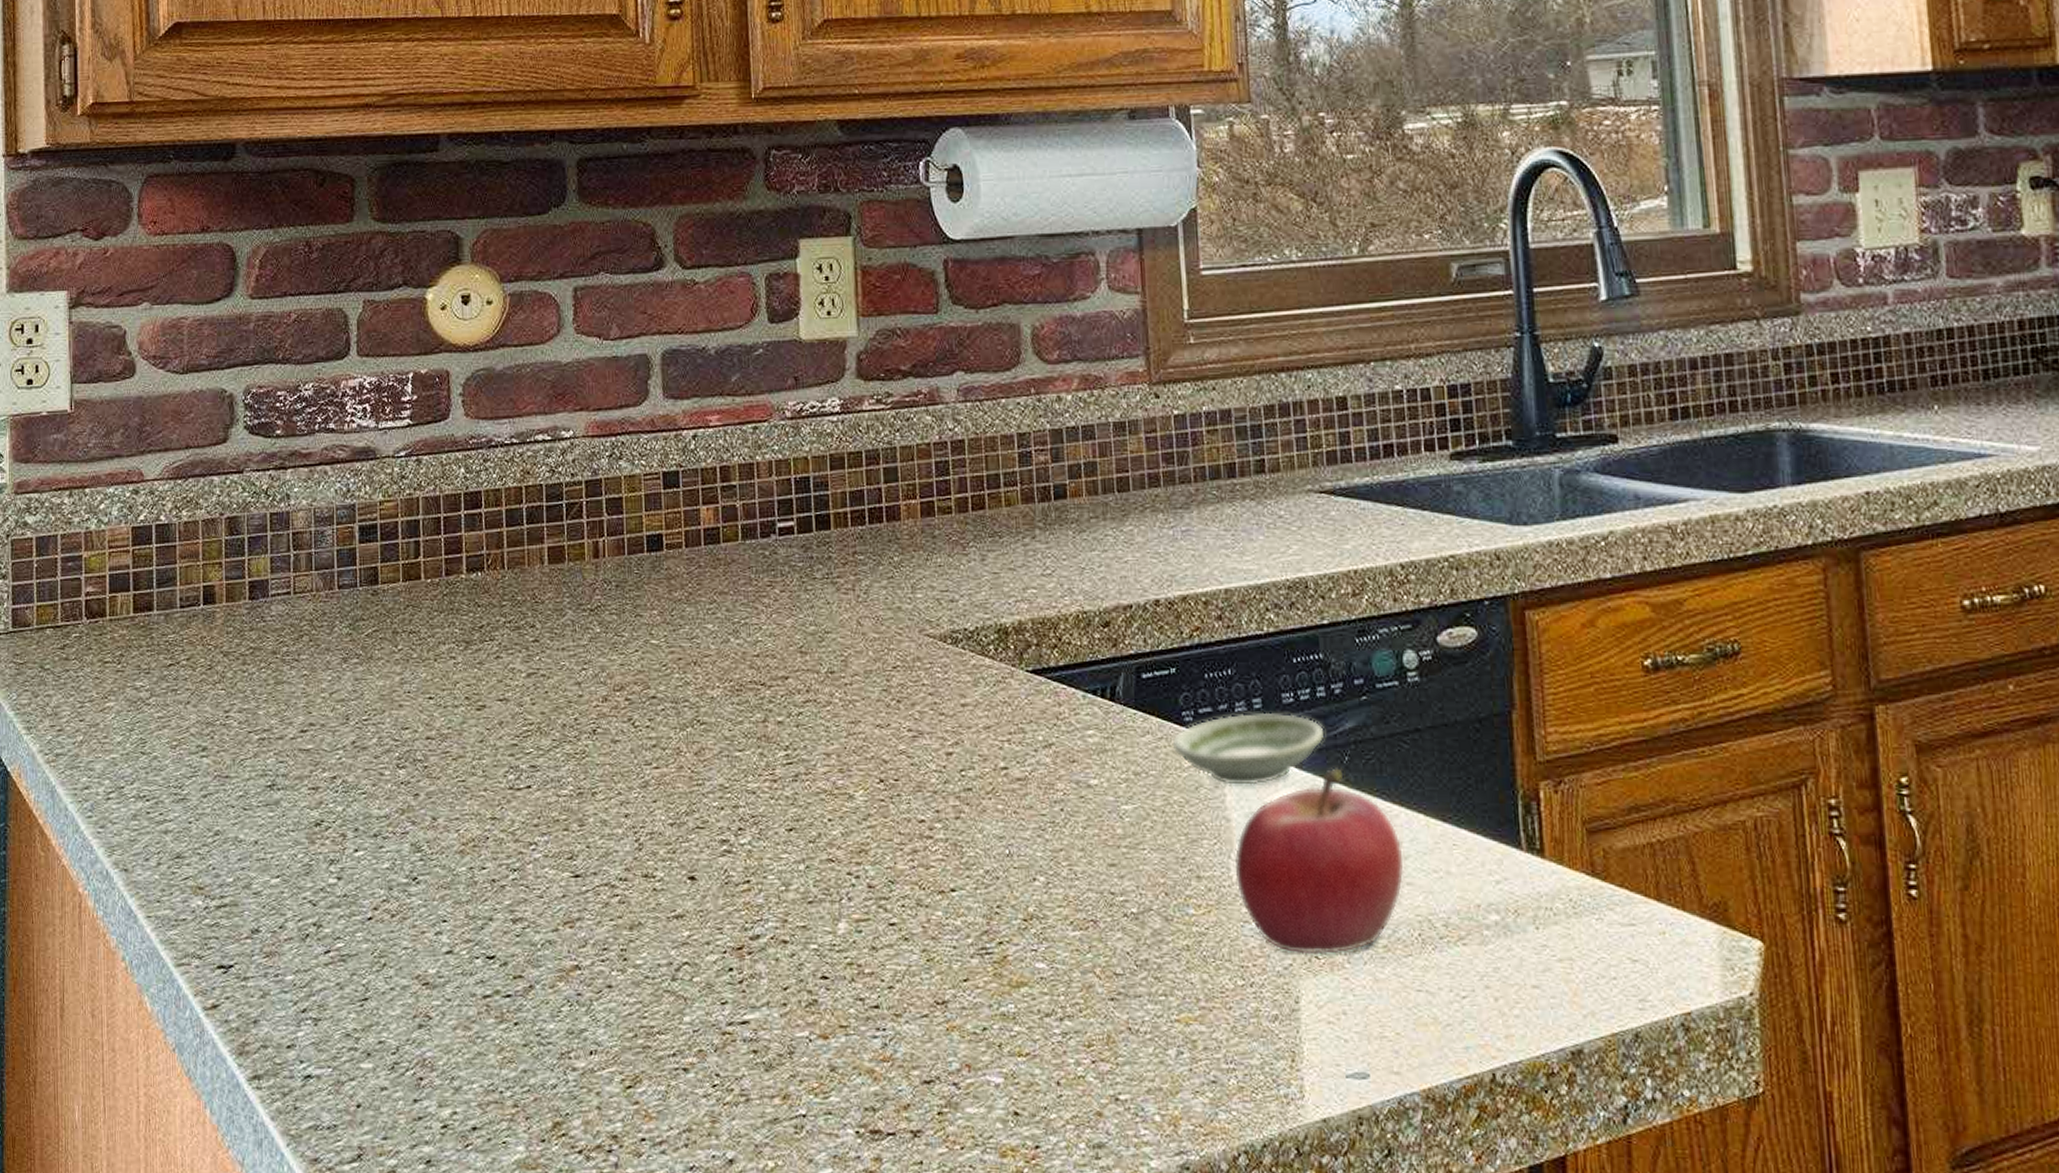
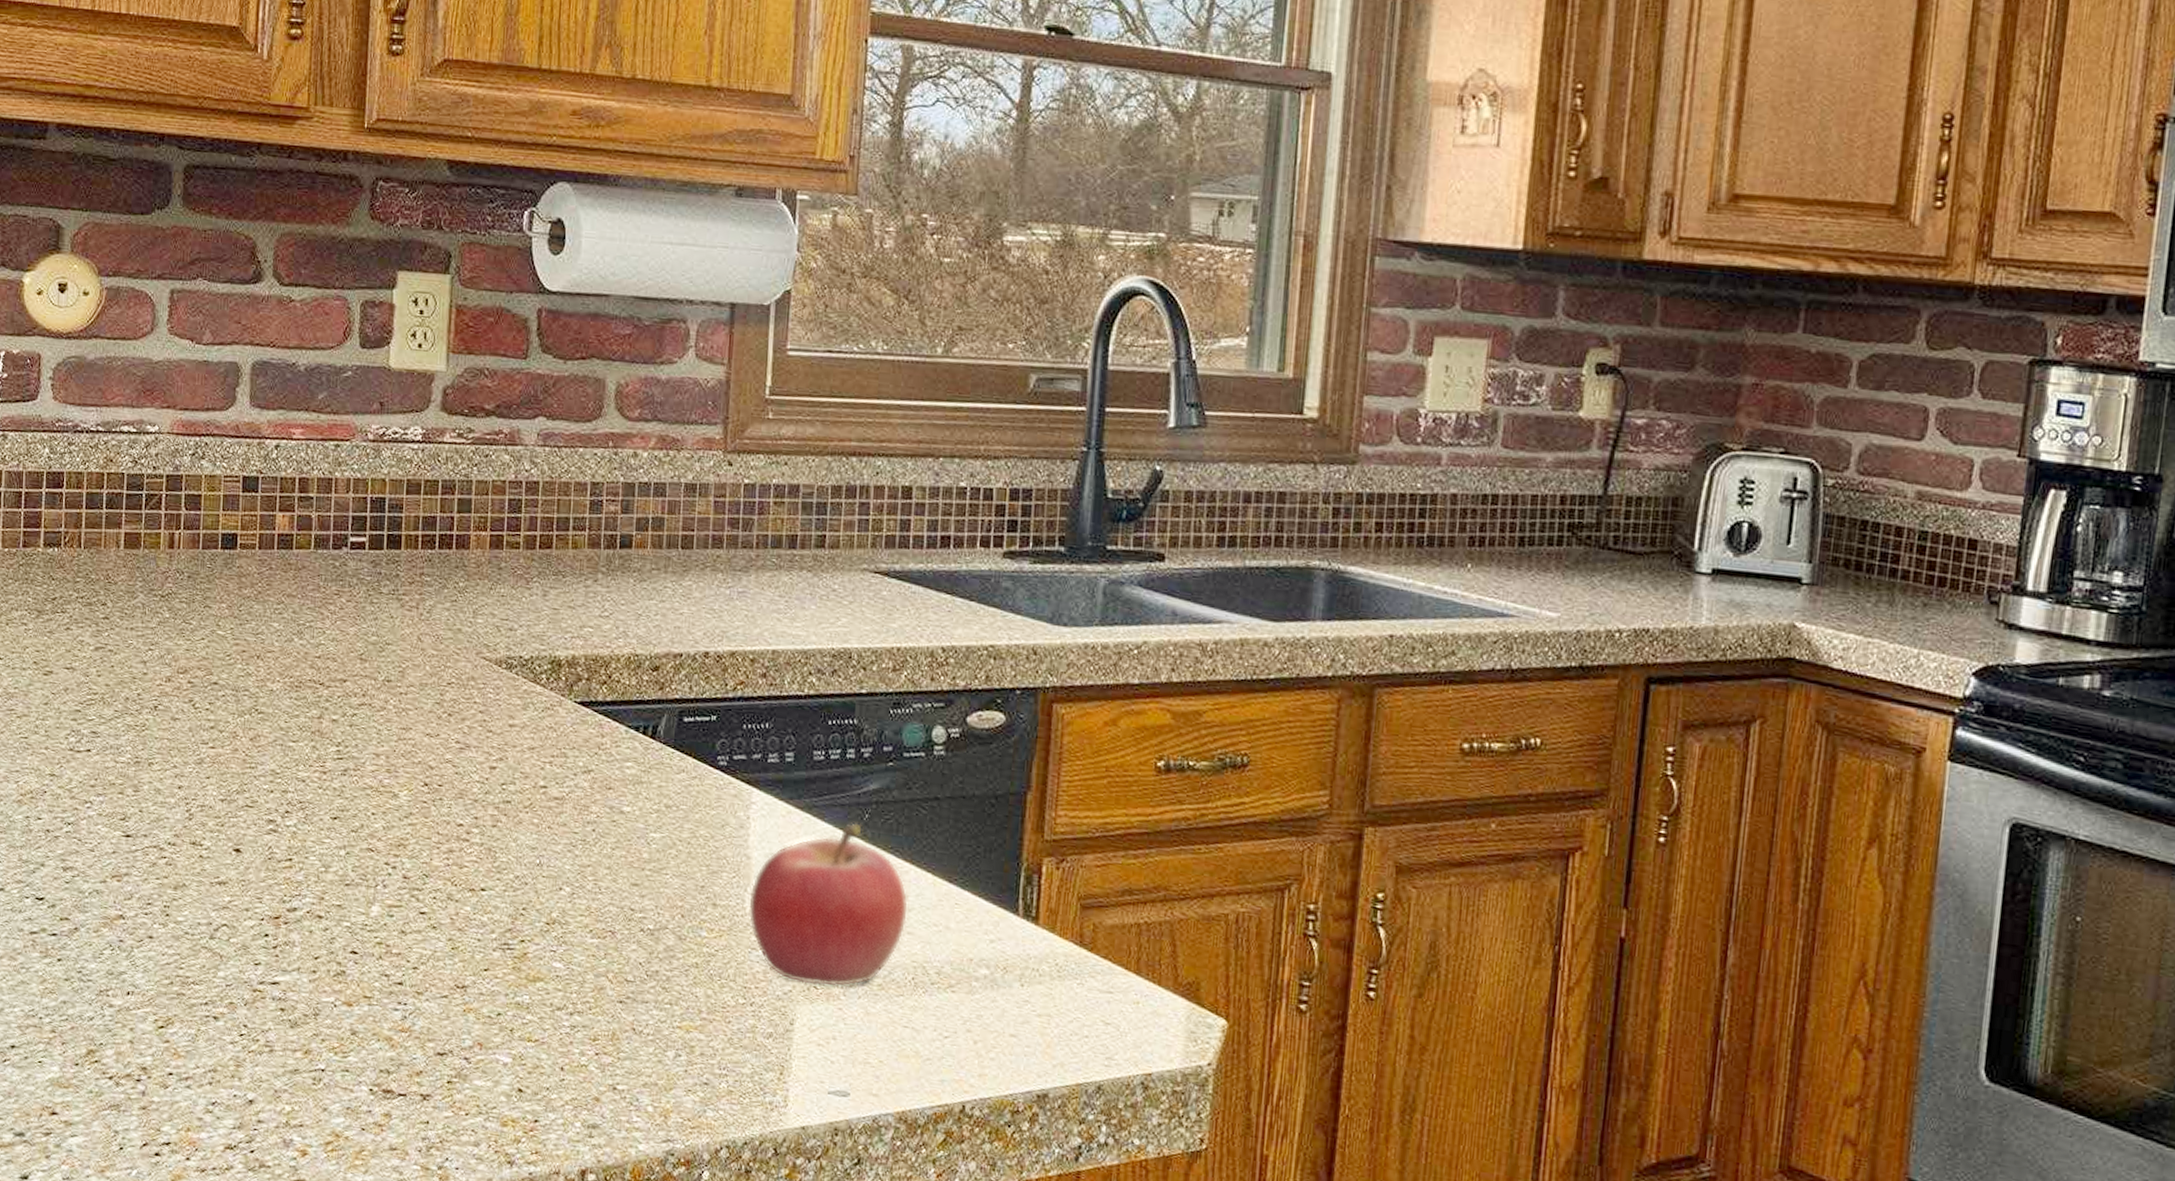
saucer: present [1172,712,1325,787] -> none [704,763,849,831]

